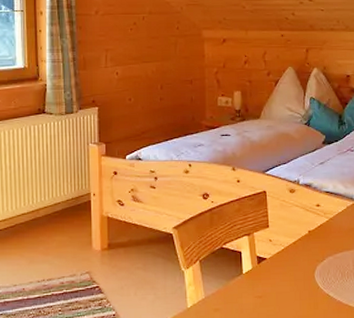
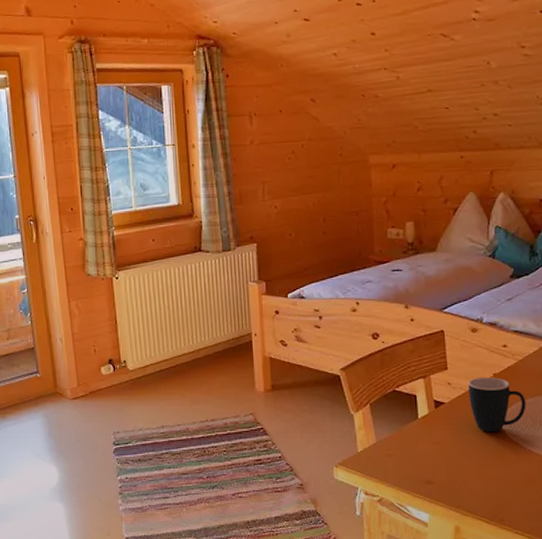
mug: none [287,234,336,286] -> present [468,377,526,433]

